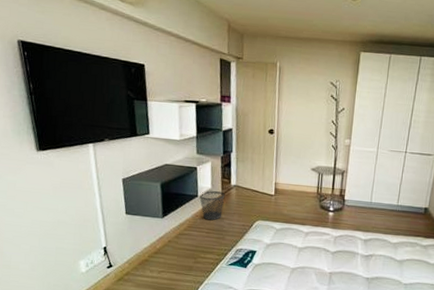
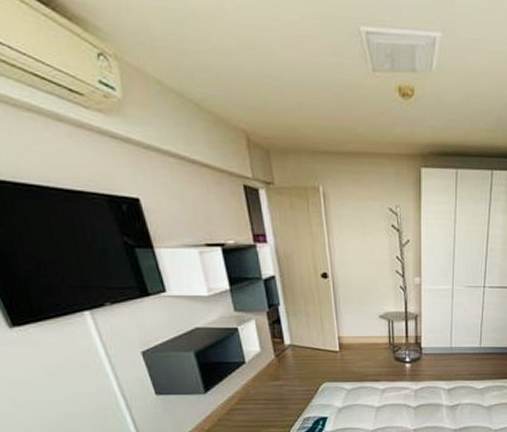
wastebasket: present [199,190,225,221] -> none [246,354,280,390]

